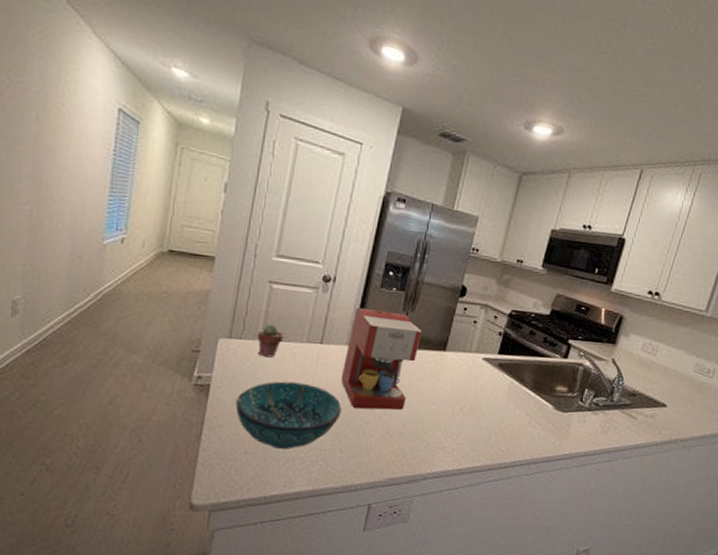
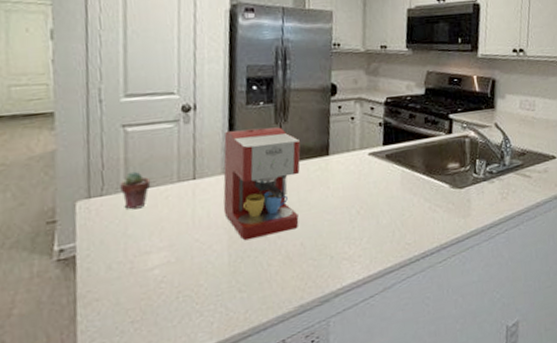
decorative bowl: present [235,381,342,450] -> none [109,226,232,308]

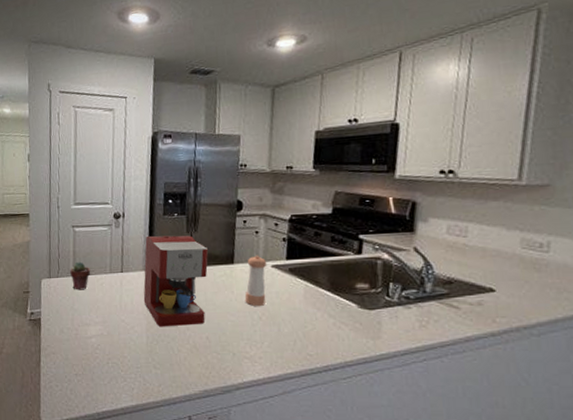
pepper shaker: none [341,143,364,200] -> present [245,255,267,306]

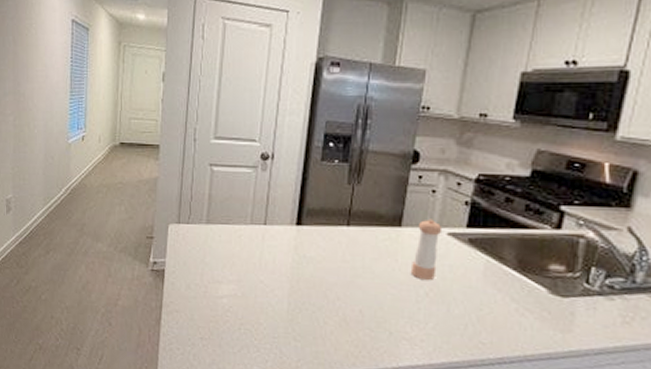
potted succulent: present [70,261,91,290] -> none [203,207,228,242]
coffee maker: present [143,235,208,327] -> none [288,185,371,295]

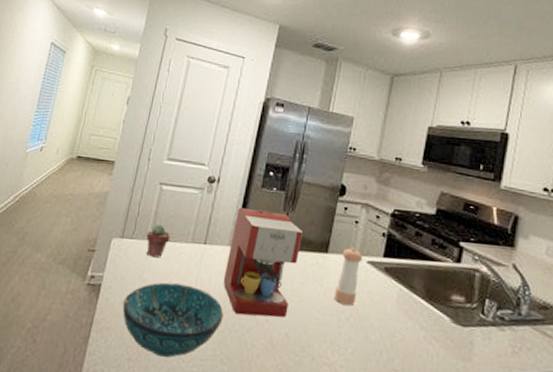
decorative bowl: none [188,265,292,337] -> present [122,282,224,358]
potted succulent: none [203,207,228,242] -> present [146,224,171,258]
coffee maker: none [288,185,371,295] -> present [223,208,302,318]

